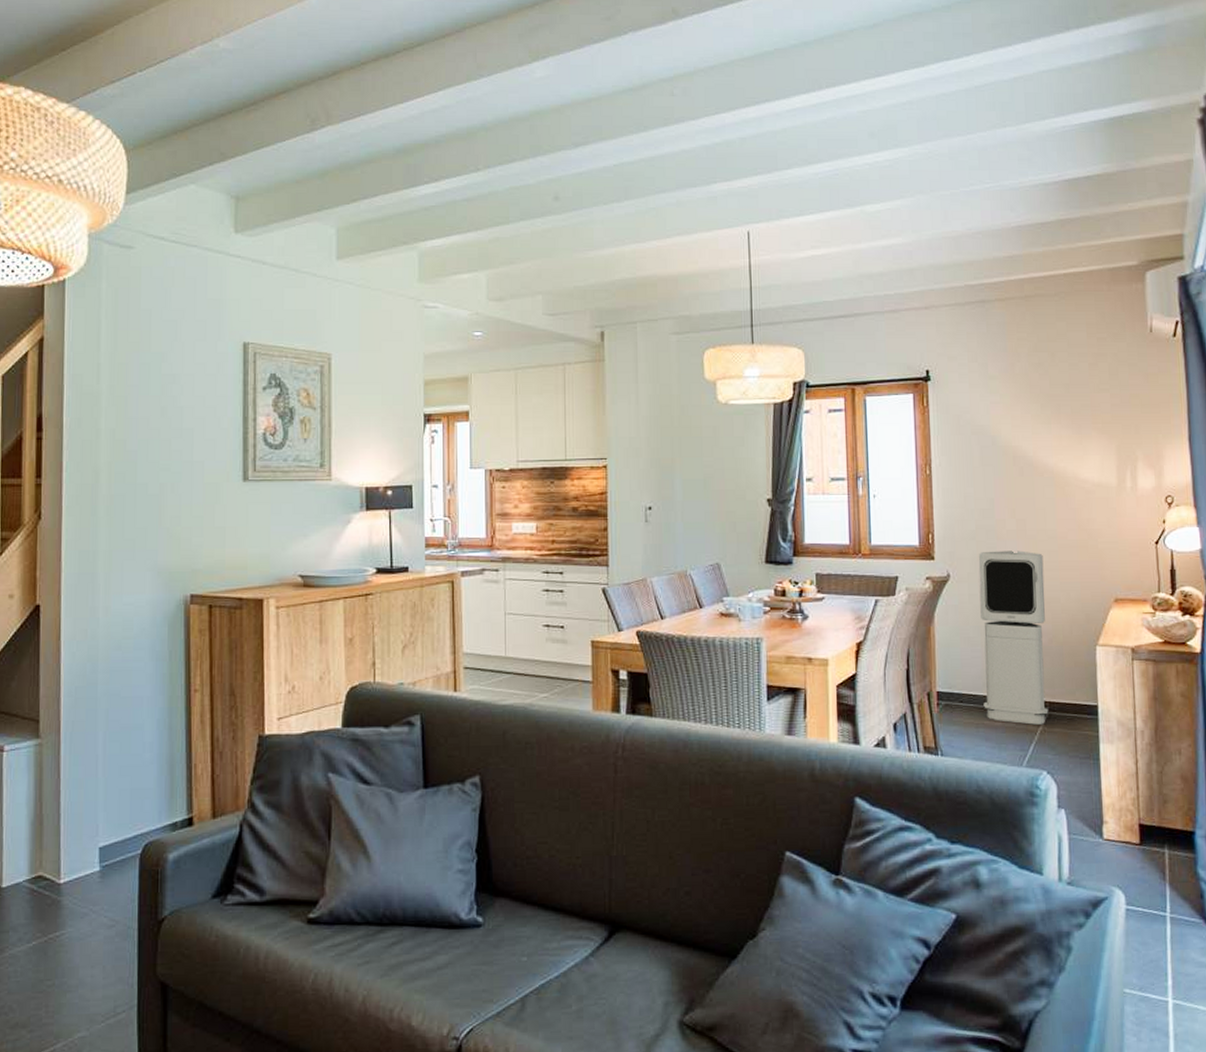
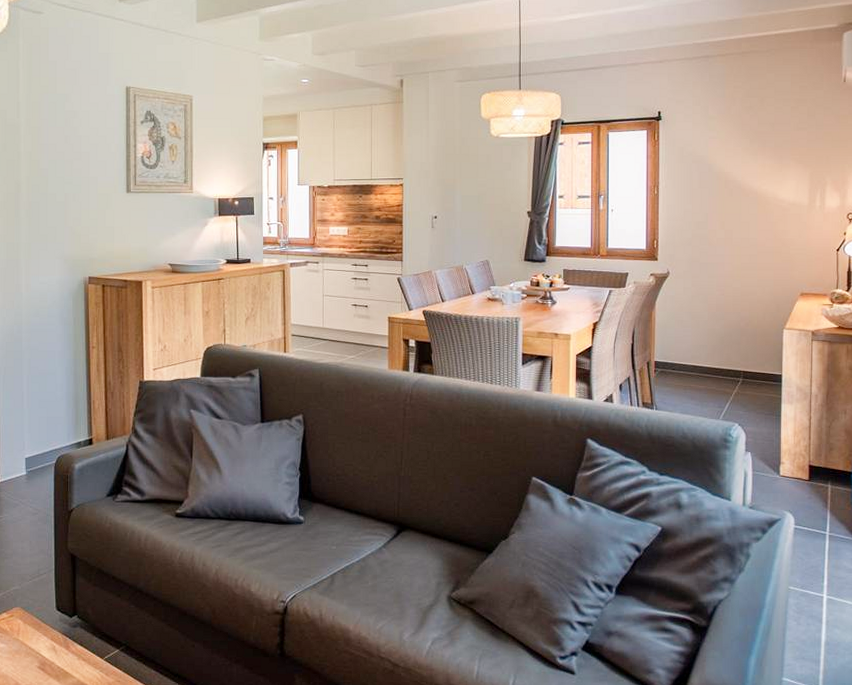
air purifier: present [978,550,1049,725] -> none [691,254,745,388]

